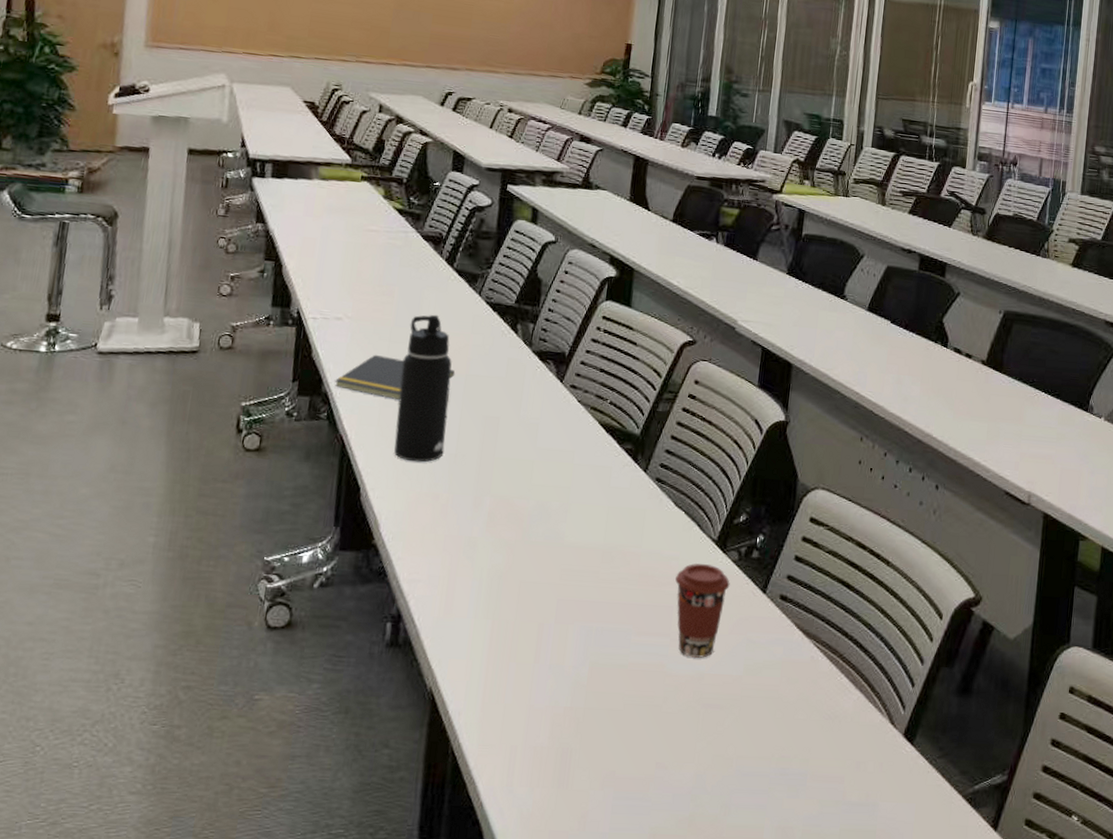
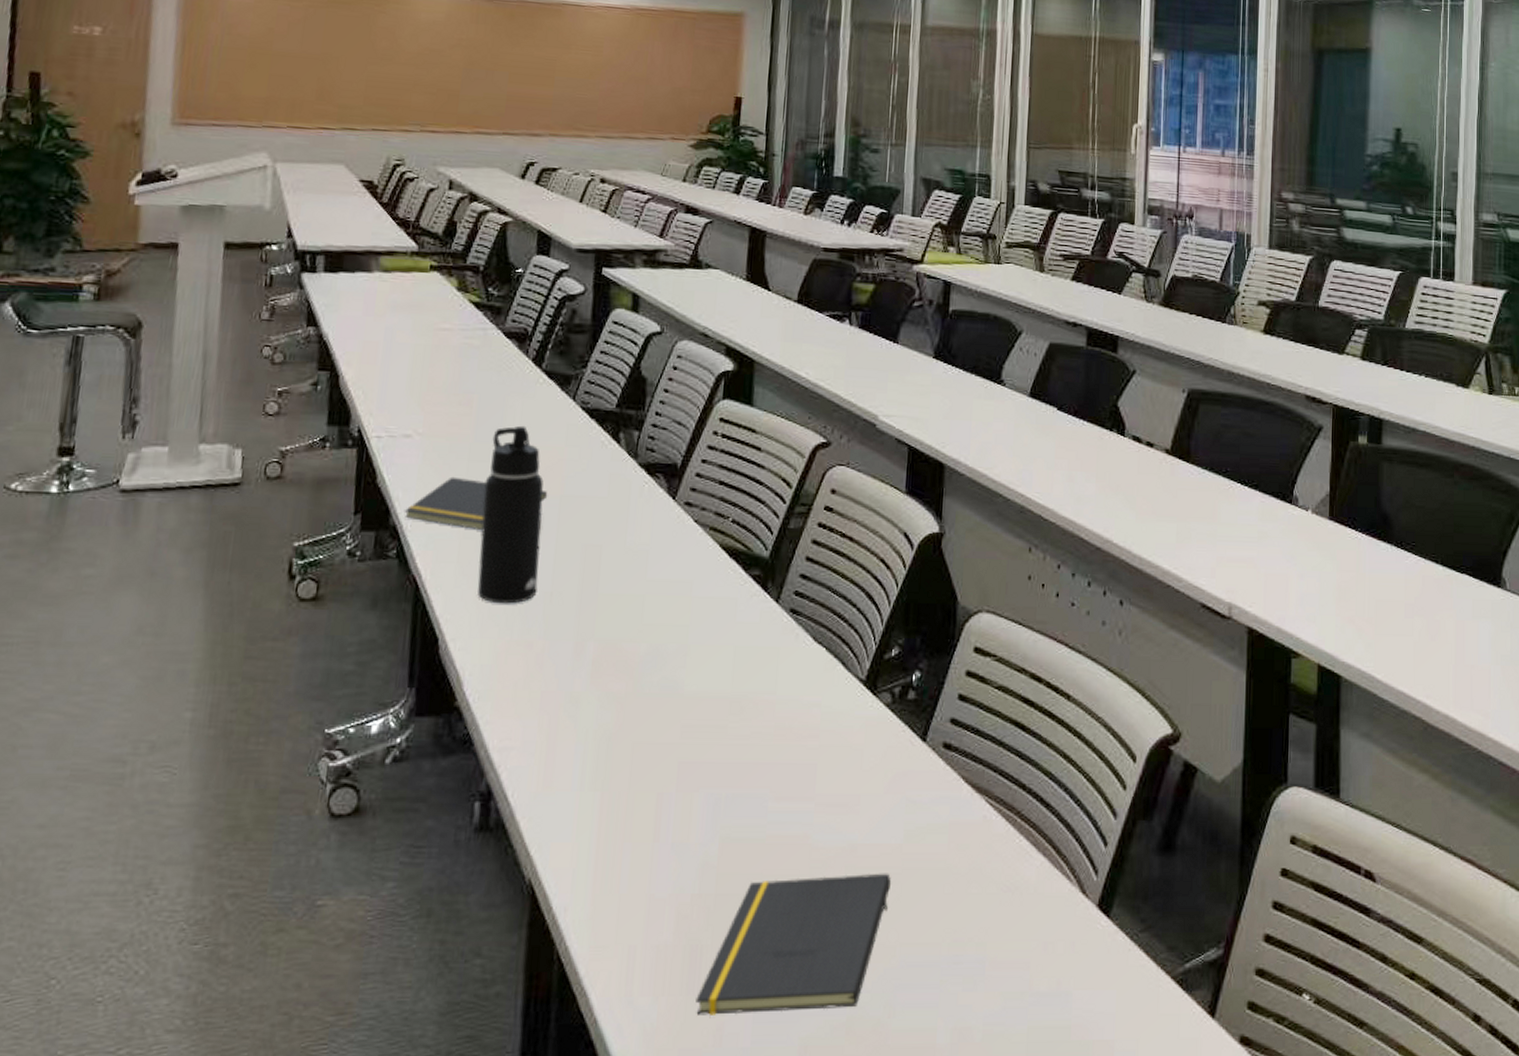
notepad: none [565,698,732,806] -> present [696,873,892,1015]
coffee cup: present [675,562,730,659] -> none [818,709,883,826]

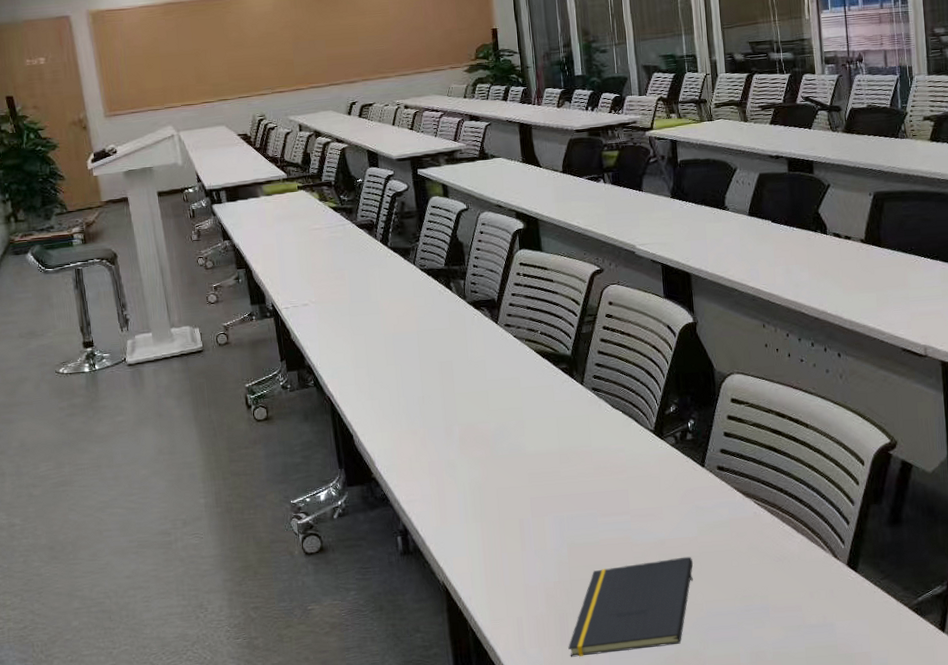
notepad: present [404,476,548,529] -> none [313,328,409,361]
water bottle: present [477,425,544,604] -> none [363,287,413,408]

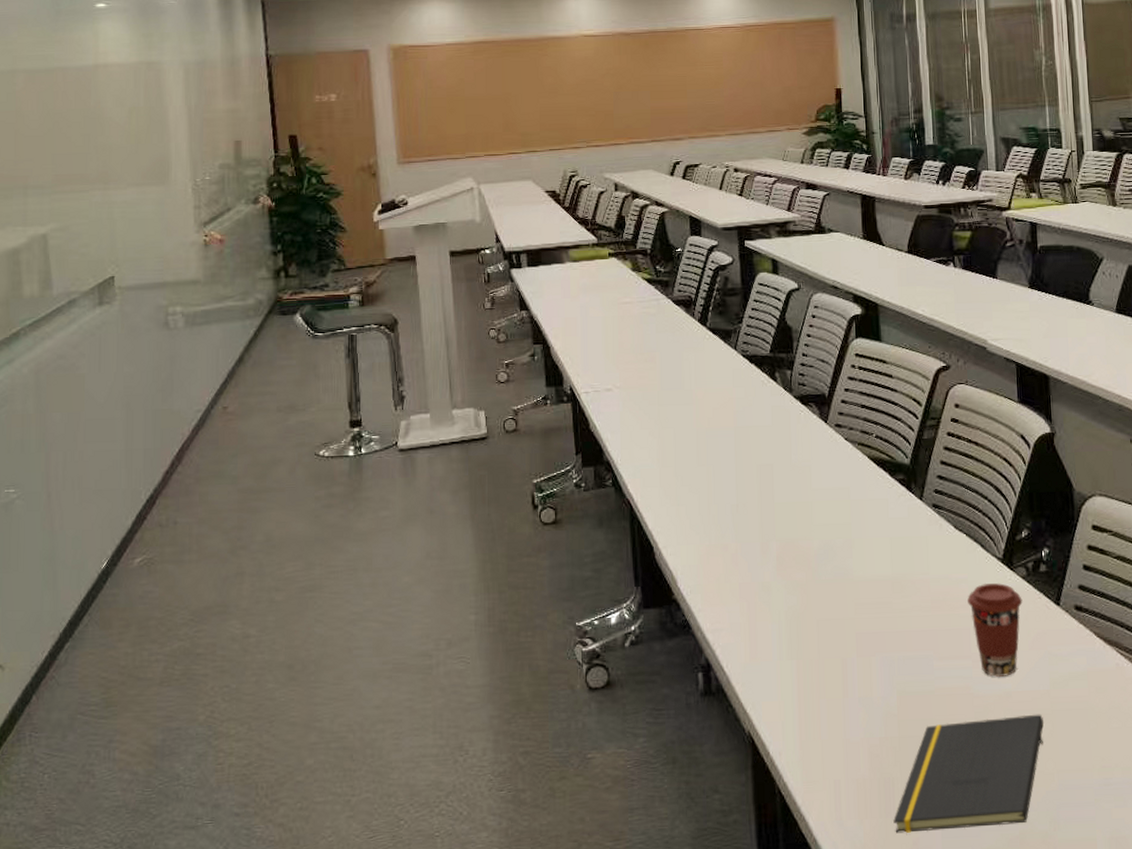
coffee cup: none [625,450,672,529] -> present [967,582,1023,678]

